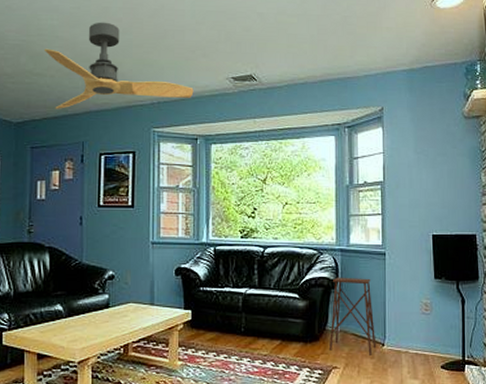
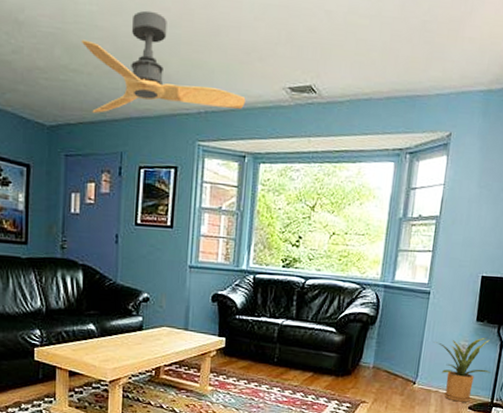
side table: present [330,277,377,355] -> none [360,313,411,393]
house plant: none [396,294,459,361] -> present [434,337,492,402]

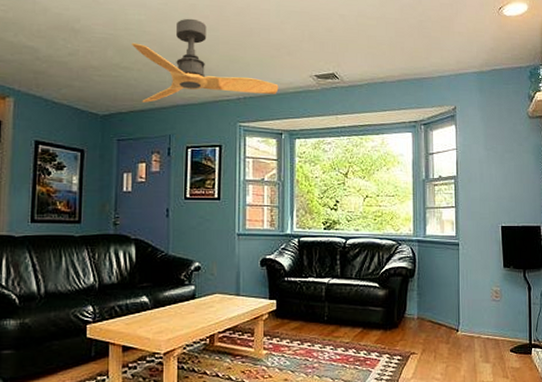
house plant: present [434,337,492,402] -> none [469,281,526,346]

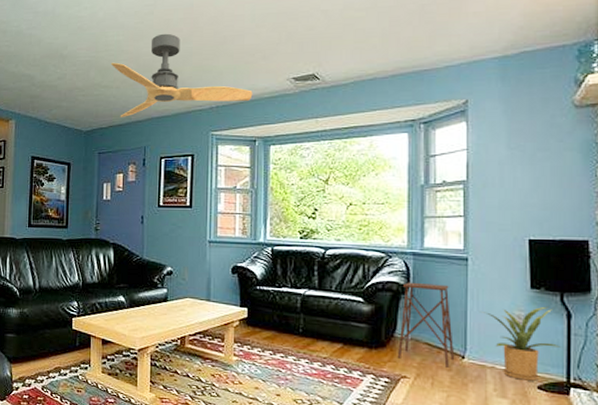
side table: none [408,266,451,341] -> present [398,282,455,368]
house plant: none [469,281,526,346] -> present [480,306,562,381]

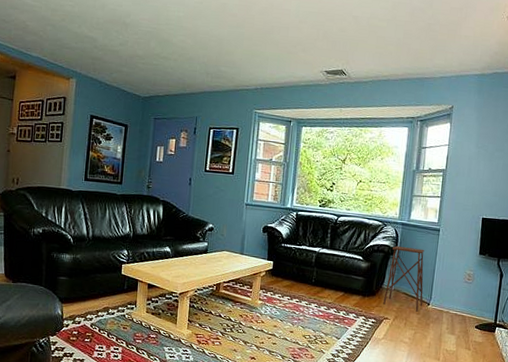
ceiling fan: present [110,33,253,117] -> none [170,16,292,88]
house plant: present [480,306,562,381] -> none [444,268,495,322]

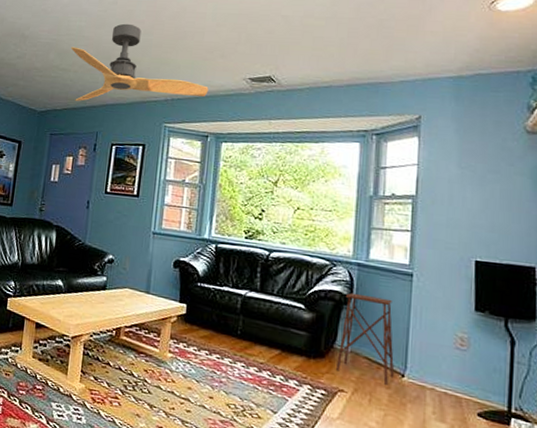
ceiling fan: none [170,16,292,88] -> present [70,23,209,101]

